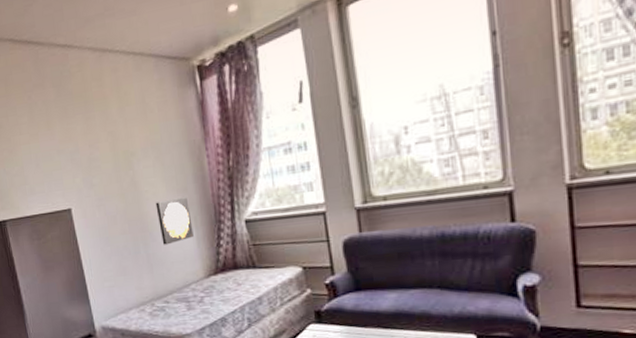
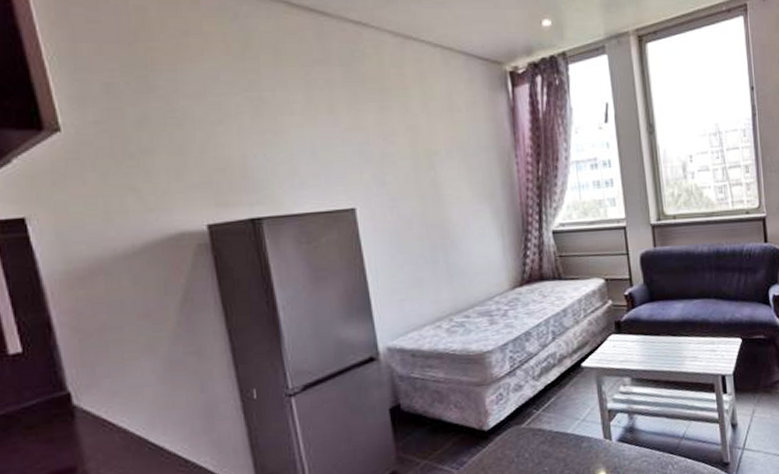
wall art: present [155,197,194,245] -> none [459,204,500,254]

